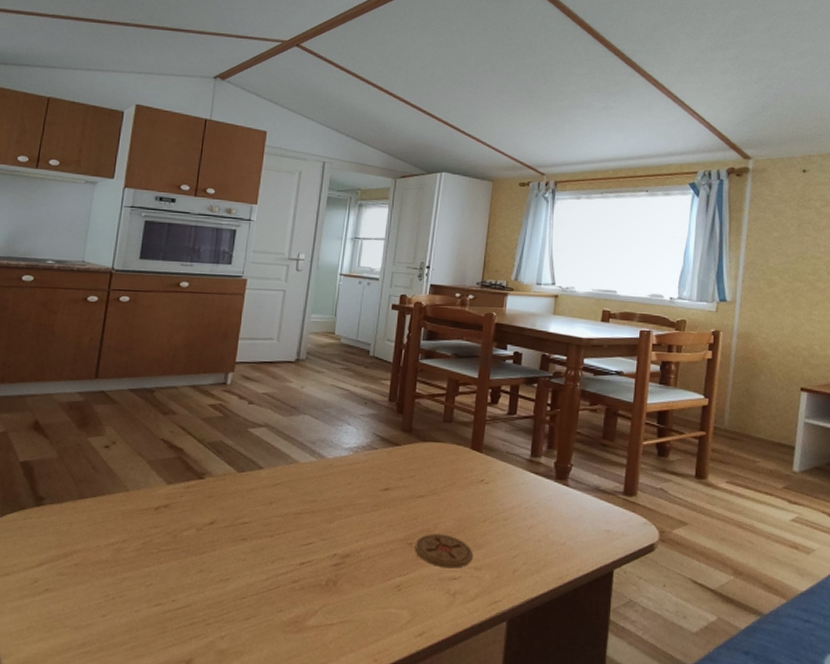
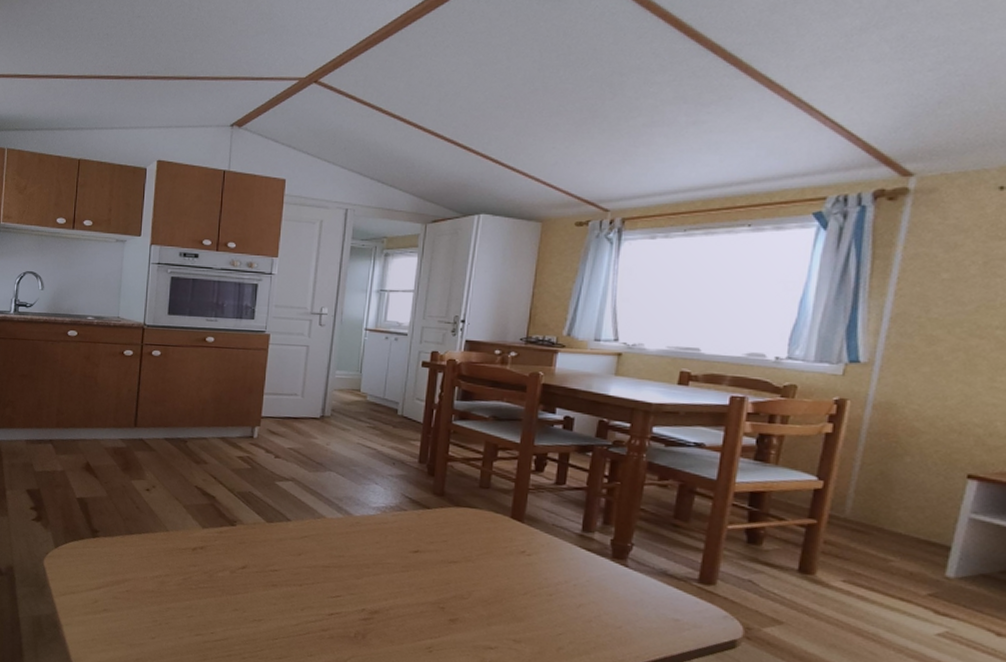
coaster: present [415,534,473,568] -> none [447,600,512,638]

